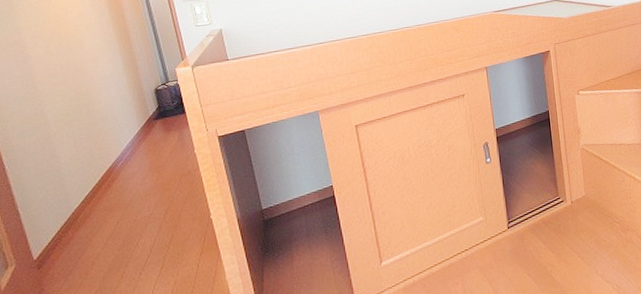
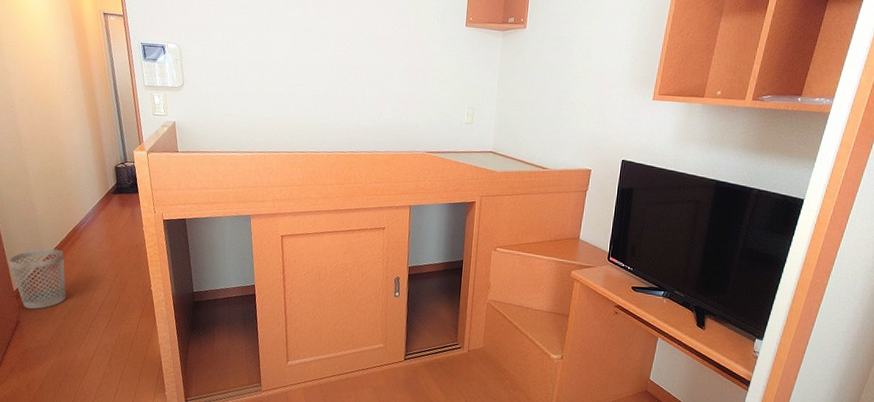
wastebasket: none [24,197,104,278] -> present [8,248,66,309]

